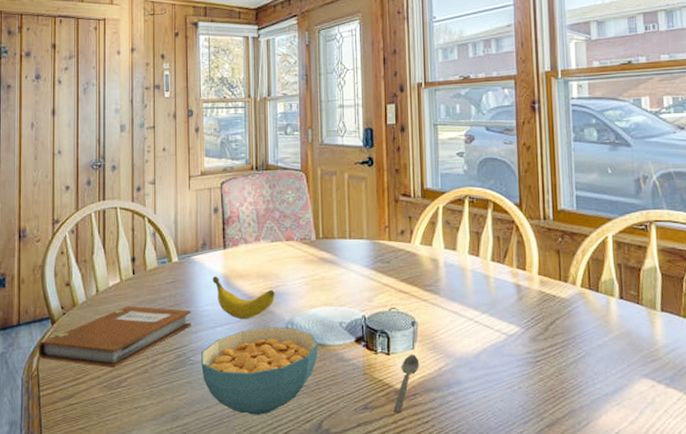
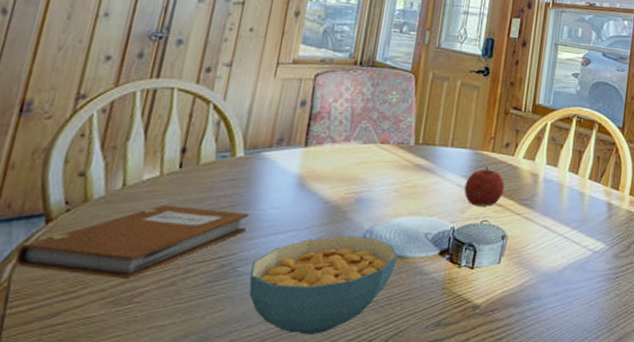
banana: present [213,276,275,320] -> none [283,176,358,227]
fruit: none [368,255,407,294] -> present [464,166,505,206]
spoon: present [393,355,420,413] -> none [468,269,503,330]

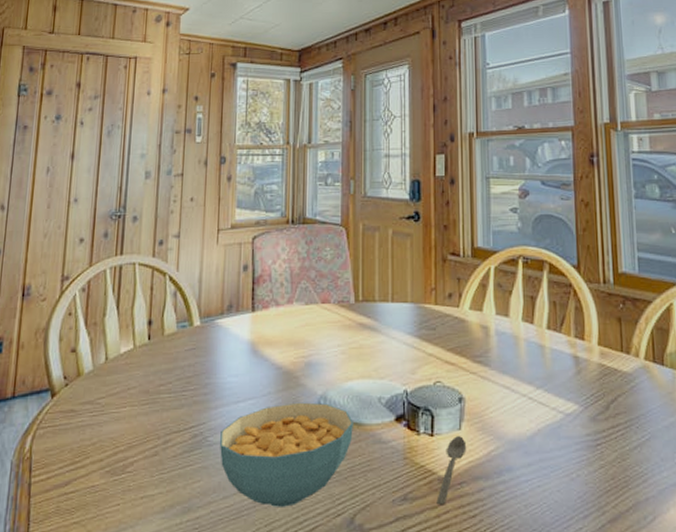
notebook: present [15,204,249,279] -> none [33,376,212,449]
fruit: present [464,166,505,206] -> none [411,321,454,366]
spoon: none [468,269,503,330] -> present [436,436,467,505]

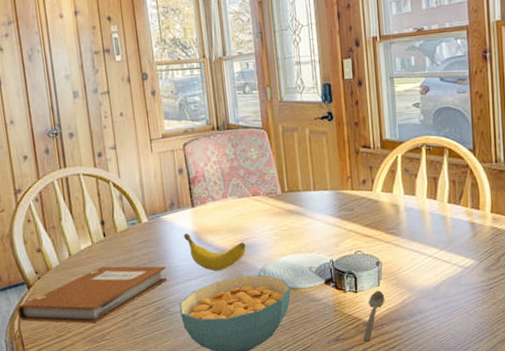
notebook: none [33,376,212,449] -> present [17,266,167,324]
banana: none [238,343,307,394] -> present [184,233,246,271]

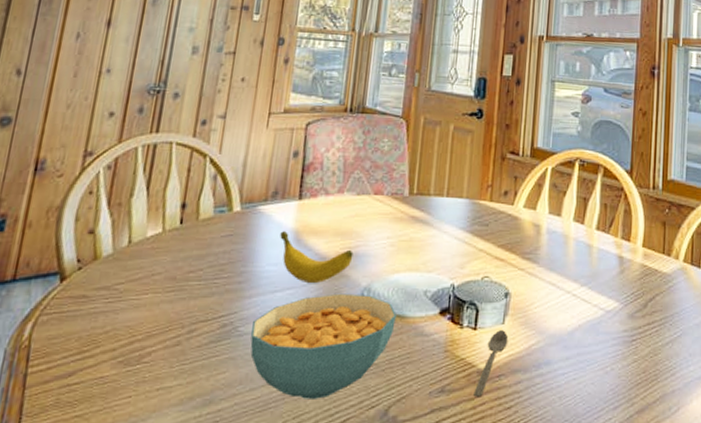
notebook: present [17,266,167,324] -> none [35,262,248,338]

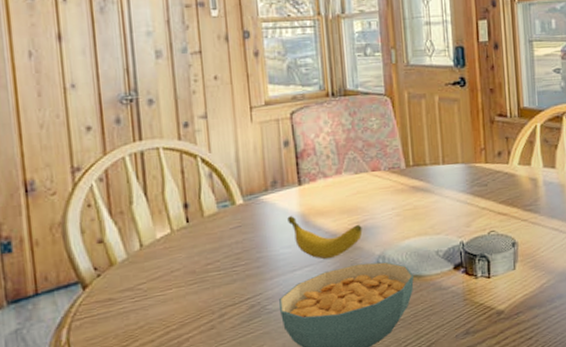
spoon: present [473,330,509,397] -> none [496,275,521,334]

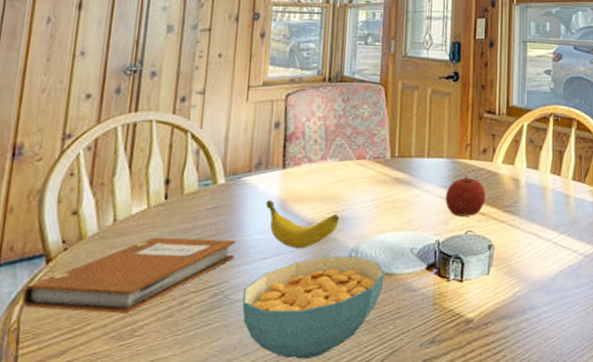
notebook: none [67,255,265,331] -> present [22,237,236,314]
fruit: none [464,178,506,218] -> present [445,175,486,217]

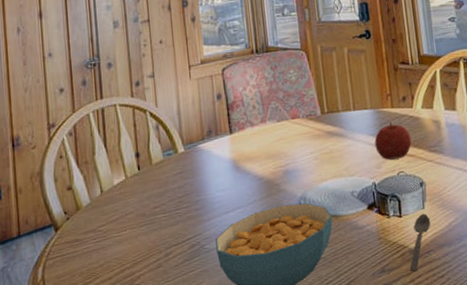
notebook: present [22,237,236,314] -> none [42,198,203,269]
banana: present [266,200,340,249] -> none [221,162,286,201]
spoon: none [463,280,494,345] -> present [409,214,431,272]

